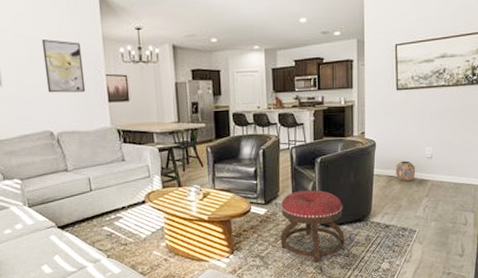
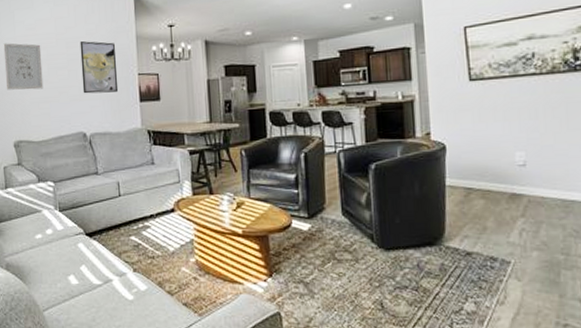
ottoman: present [280,190,345,263] -> none [327,203,412,296]
planter: present [395,161,415,182] -> none [474,169,503,196]

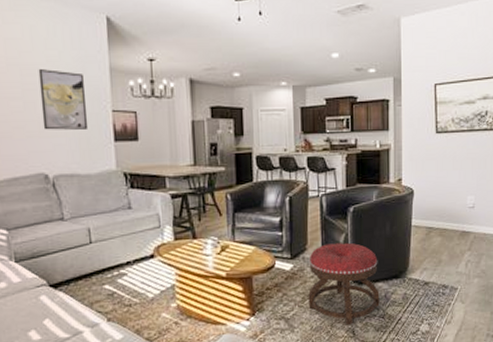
ottoman: none [327,203,412,296] -> present [308,242,380,325]

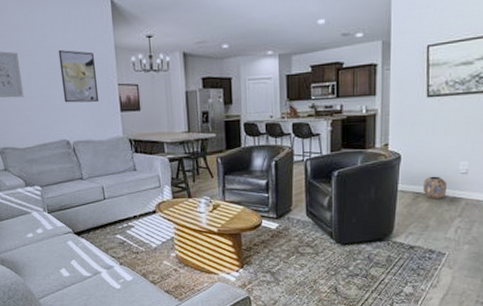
ottoman: present [308,242,380,325] -> none [293,205,363,282]
planter: none [435,210,456,234] -> present [422,176,446,199]

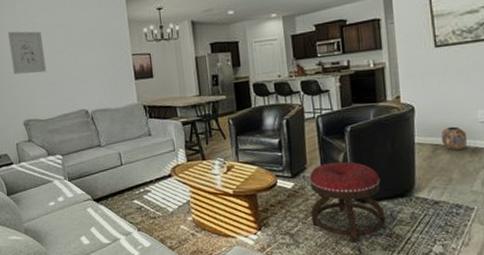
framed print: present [58,50,100,103] -> none [77,26,115,75]
ottoman: none [293,205,363,282] -> present [309,161,386,243]

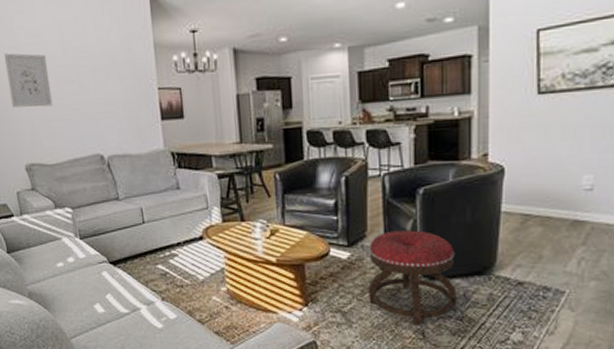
planter: present [440,126,467,151] -> none [533,193,565,223]

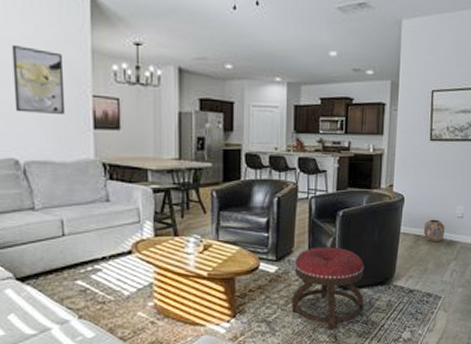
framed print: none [90,50,137,112] -> present [11,45,66,114]
planter: none [533,193,565,223] -> present [423,219,445,243]

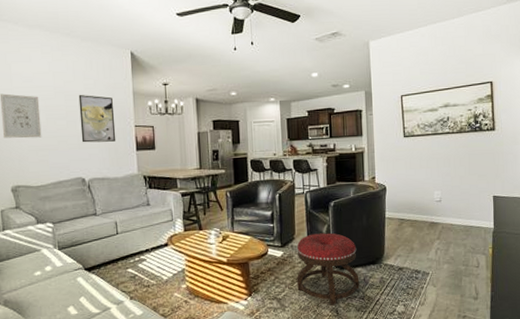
planter: present [423,219,445,243] -> none [406,204,425,225]

